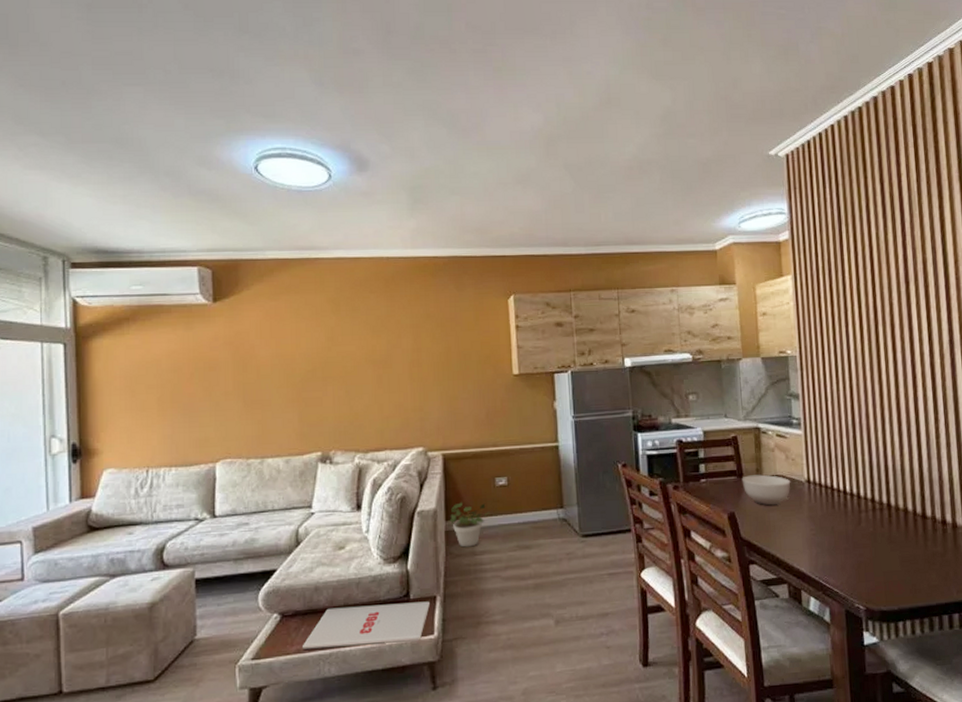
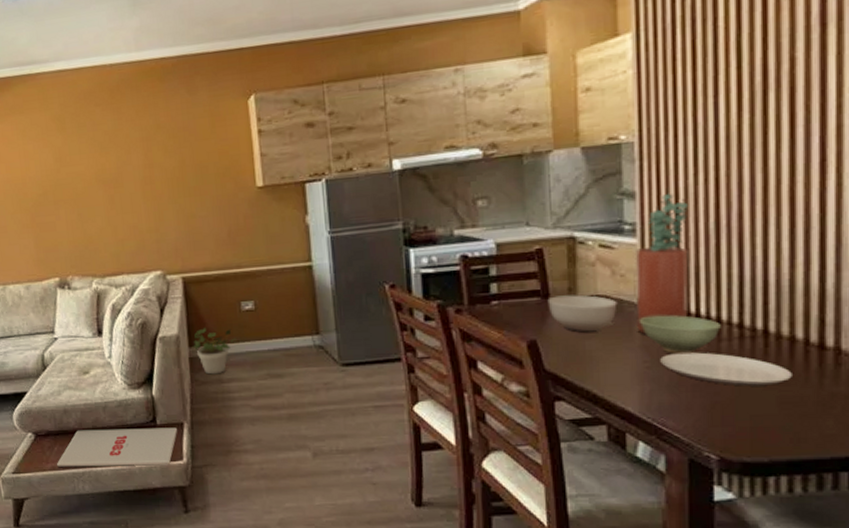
vase: none [801,391,838,507] -> present [635,186,689,334]
bowl: none [806,491,860,524] -> present [638,315,721,355]
plate: none [822,521,908,549] -> present [660,352,792,386]

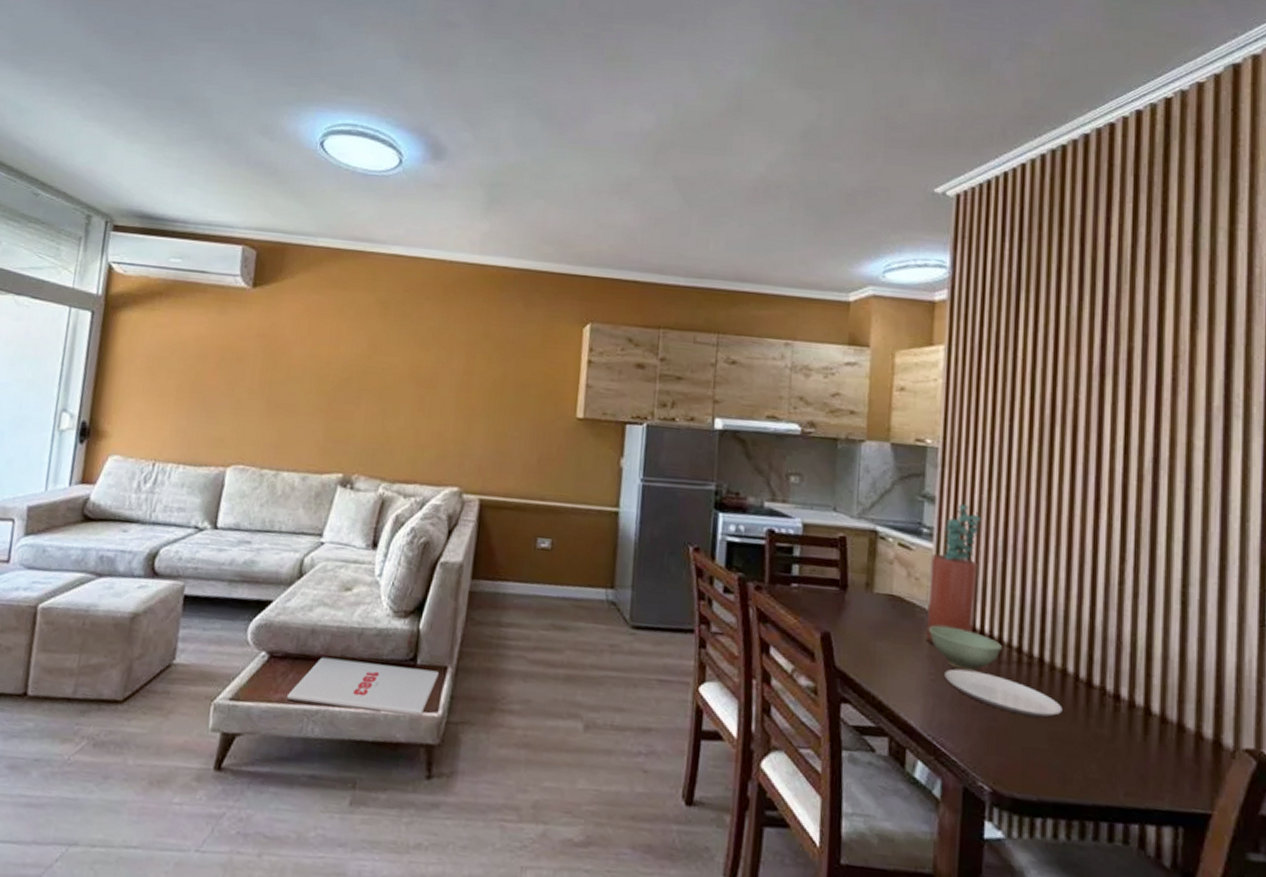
potted plant: present [191,328,237,375] -> none [474,560,525,616]
bowl: present [547,295,618,332] -> none [845,588,910,634]

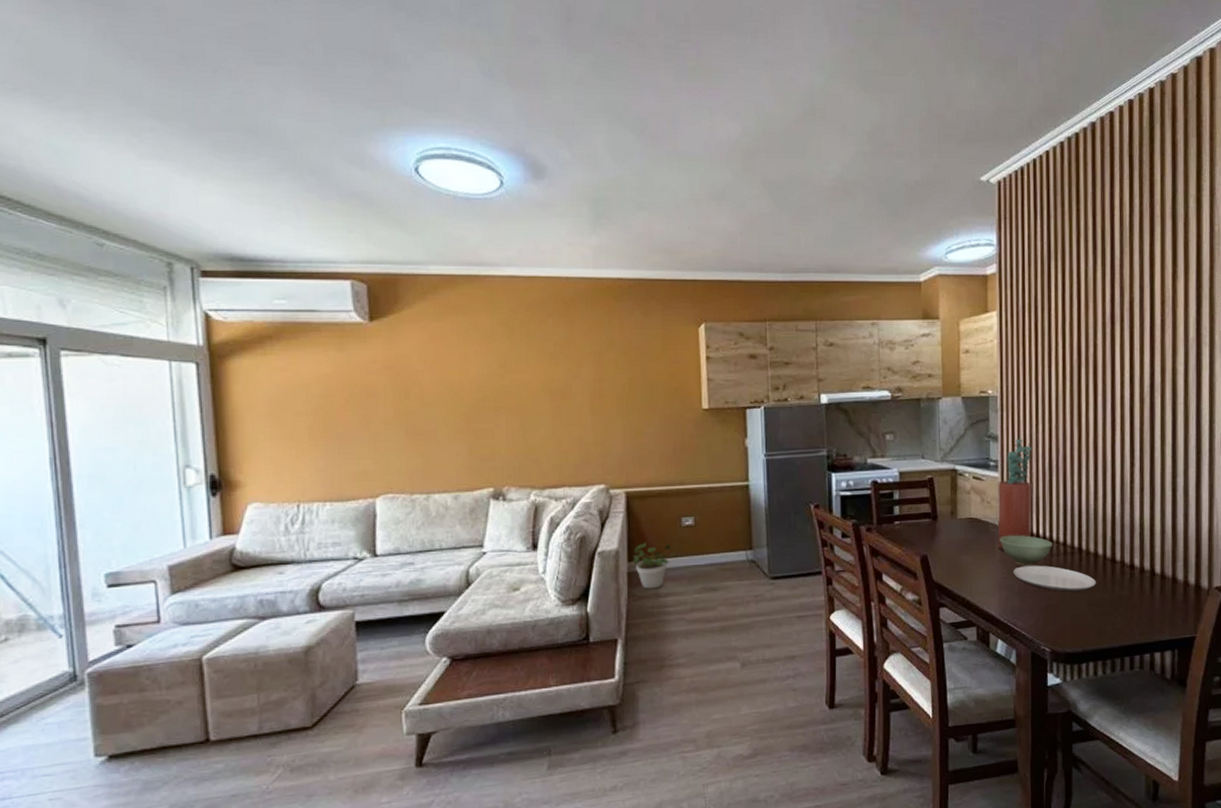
magazine: present [286,657,440,716] -> none [473,644,612,694]
potted plant: none [474,560,525,616] -> present [631,542,676,589]

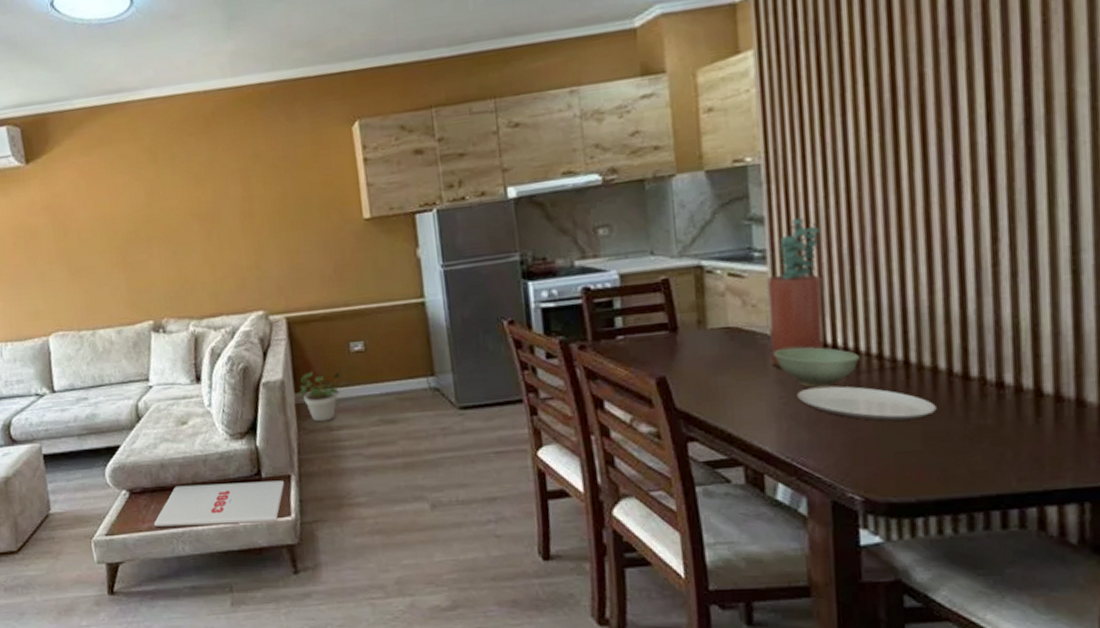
magazine: none [473,644,612,694] -> present [153,480,285,527]

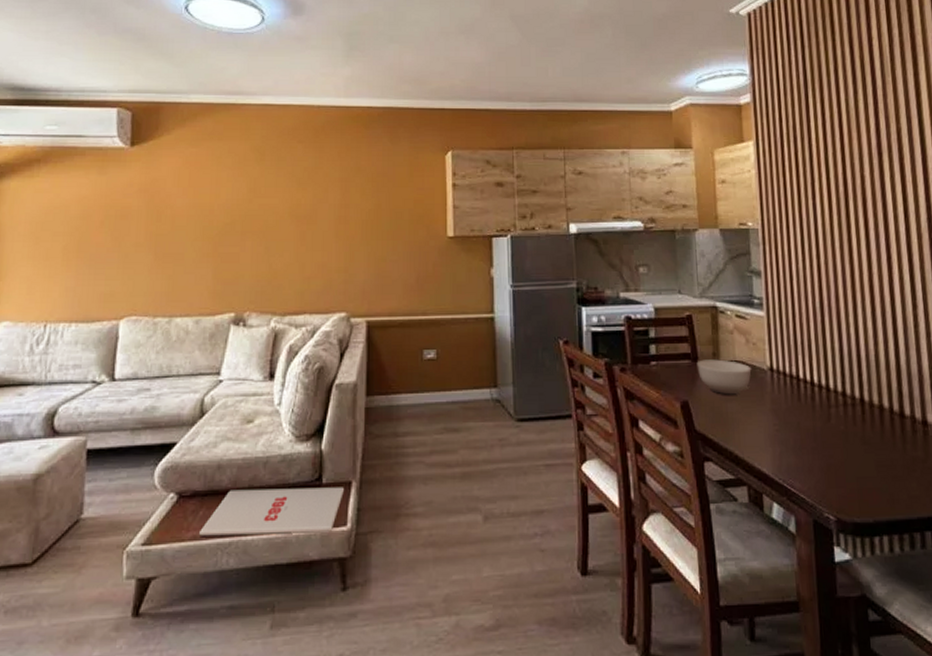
potted plant: present [298,371,346,422] -> none [369,376,416,427]
bowl: none [676,327,750,368] -> present [696,359,752,395]
vase: present [766,210,824,368] -> none [763,269,805,398]
bowl: present [772,346,859,389] -> none [768,381,830,419]
plate: present [797,386,936,422] -> none [786,417,884,450]

